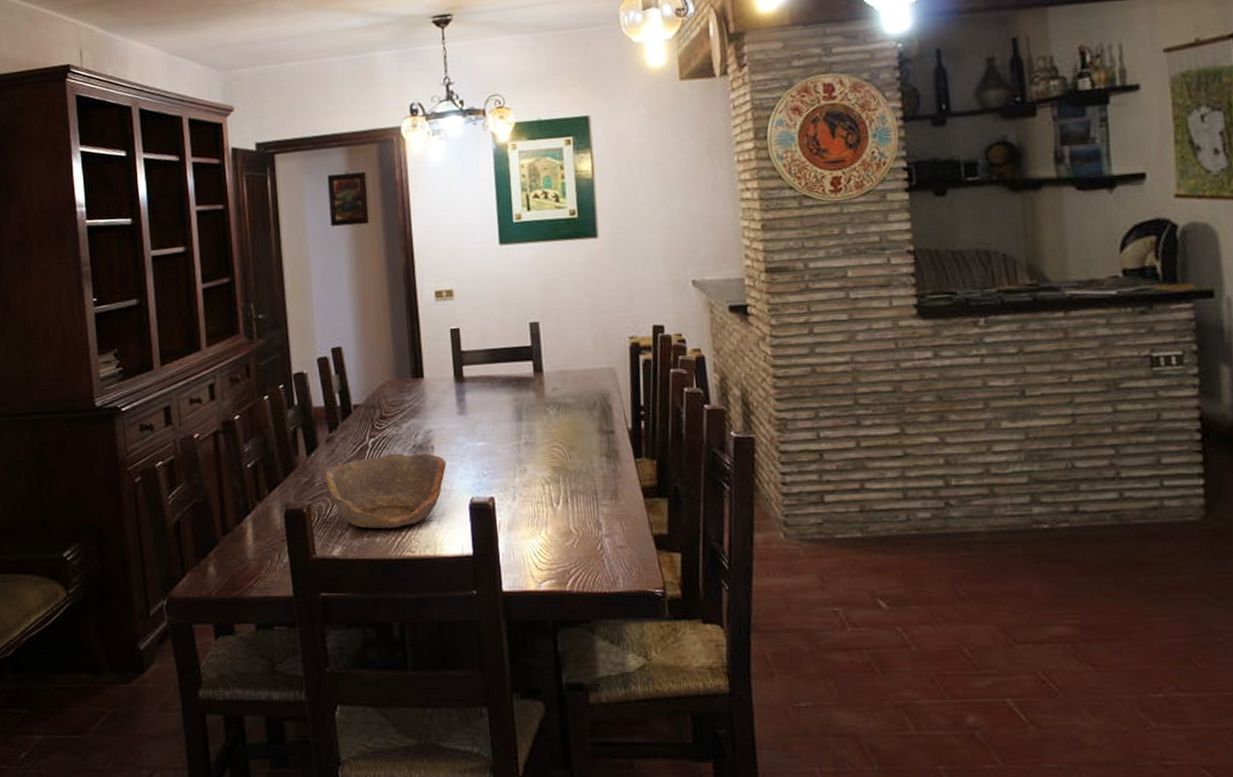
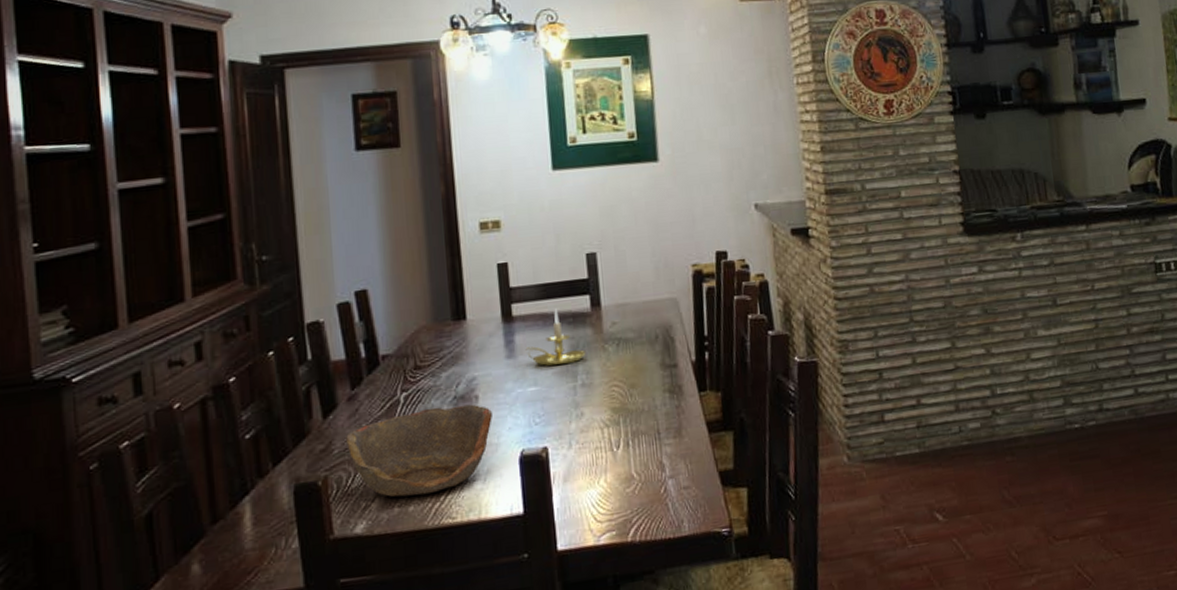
candle holder: none [475,372,529,424] -> present [525,308,586,366]

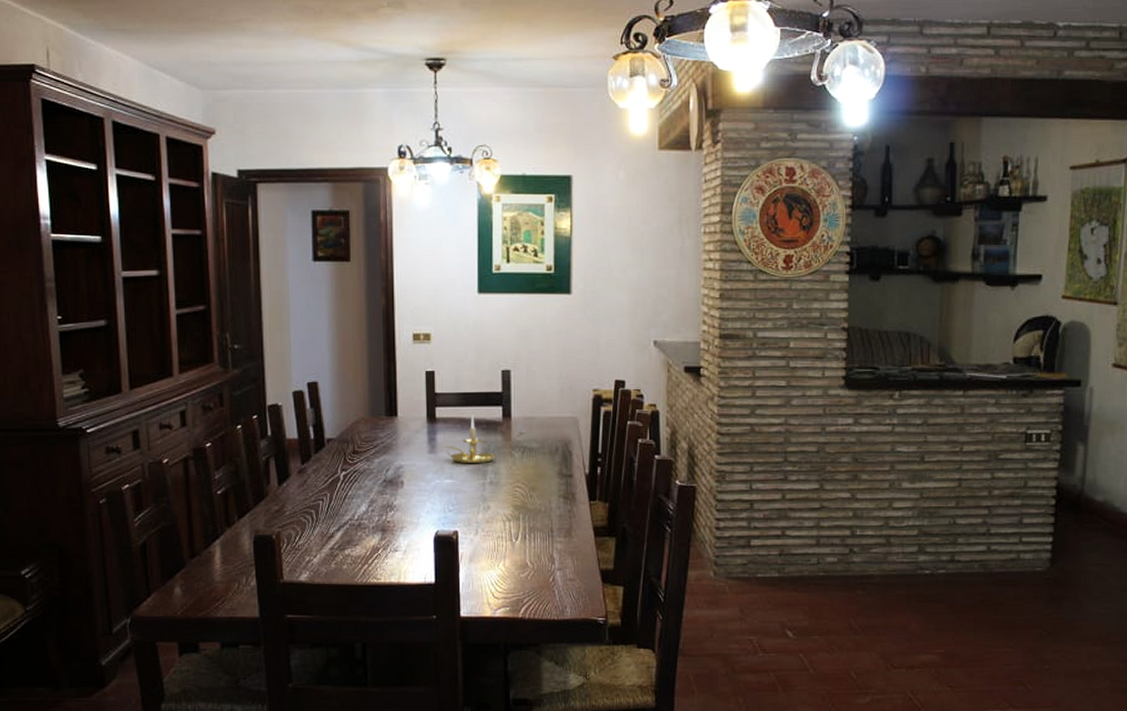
bowl: present [346,404,492,497] -> none [296,487,414,557]

